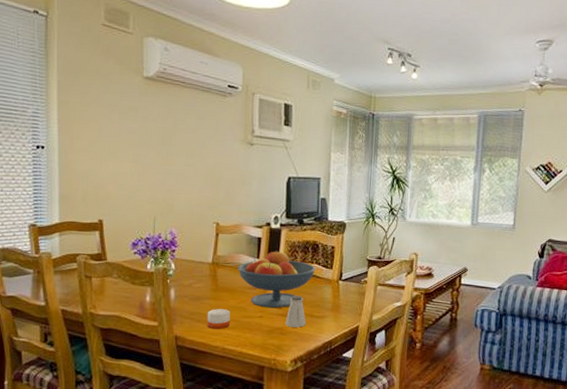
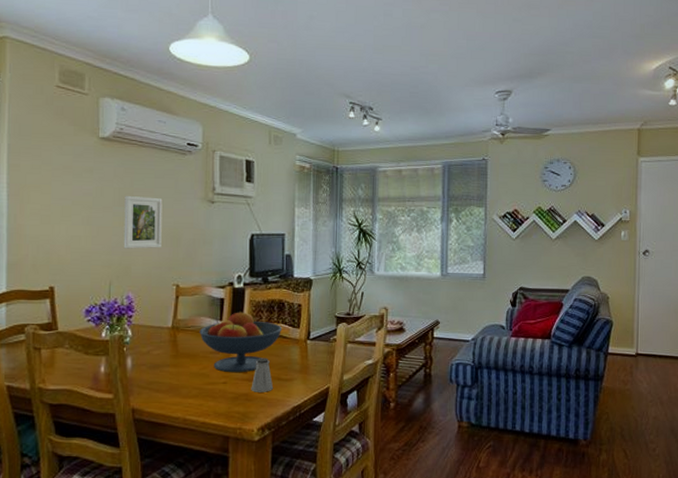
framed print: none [167,135,204,187] -> present [123,196,163,249]
candle: present [207,309,230,329] -> none [166,376,192,398]

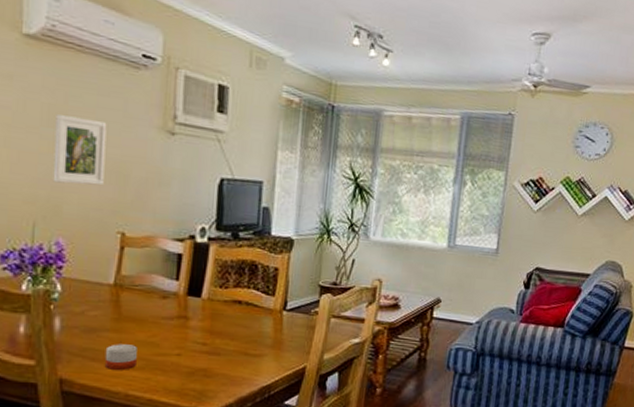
candle: none [166,376,192,398] -> present [105,344,137,370]
fruit bowl: present [199,311,283,373] -> none [149,270,254,344]
saltshaker: present [251,358,274,392] -> none [211,328,239,369]

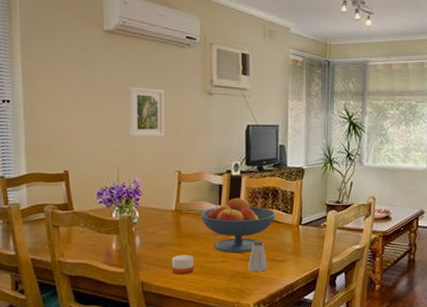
fruit bowl: none [149,270,254,344] -> present [200,196,277,254]
saltshaker: none [211,328,239,369] -> present [247,240,268,272]

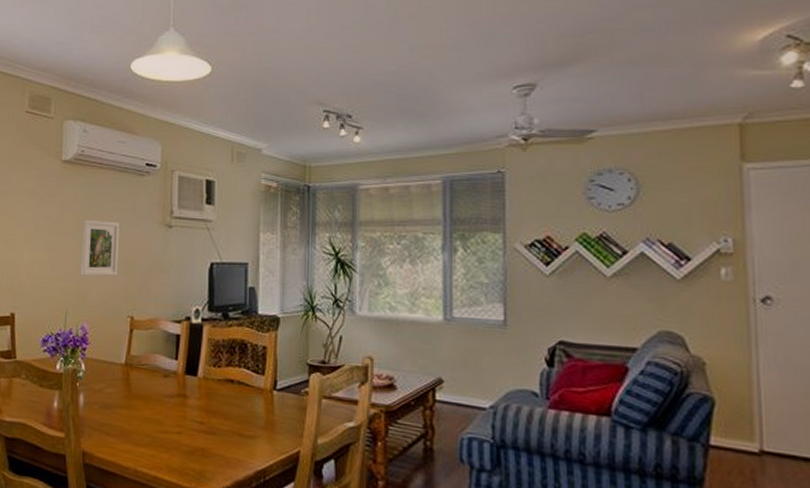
candle: present [171,255,194,274] -> none [118,420,144,446]
fruit bowl: present [200,196,277,254] -> none [153,350,245,423]
saltshaker: present [247,240,268,272] -> none [208,407,234,450]

